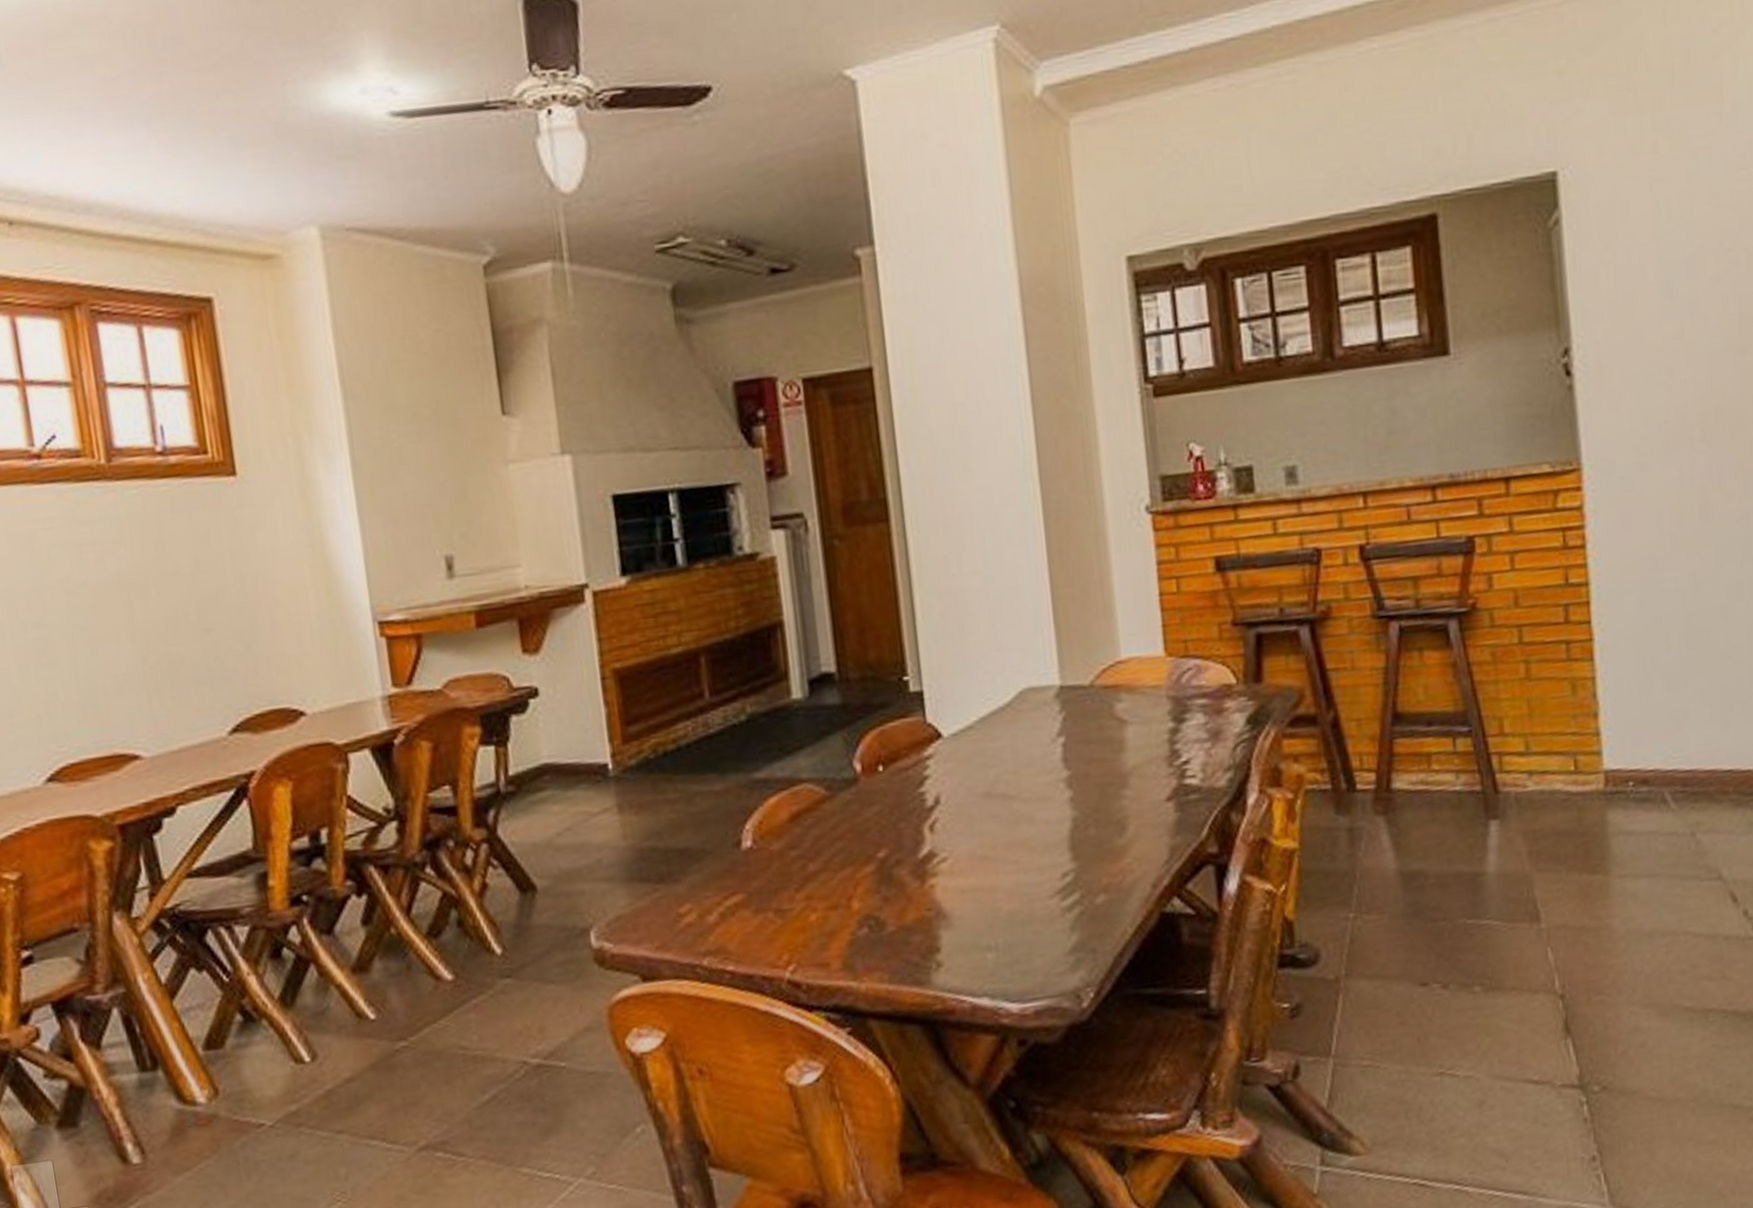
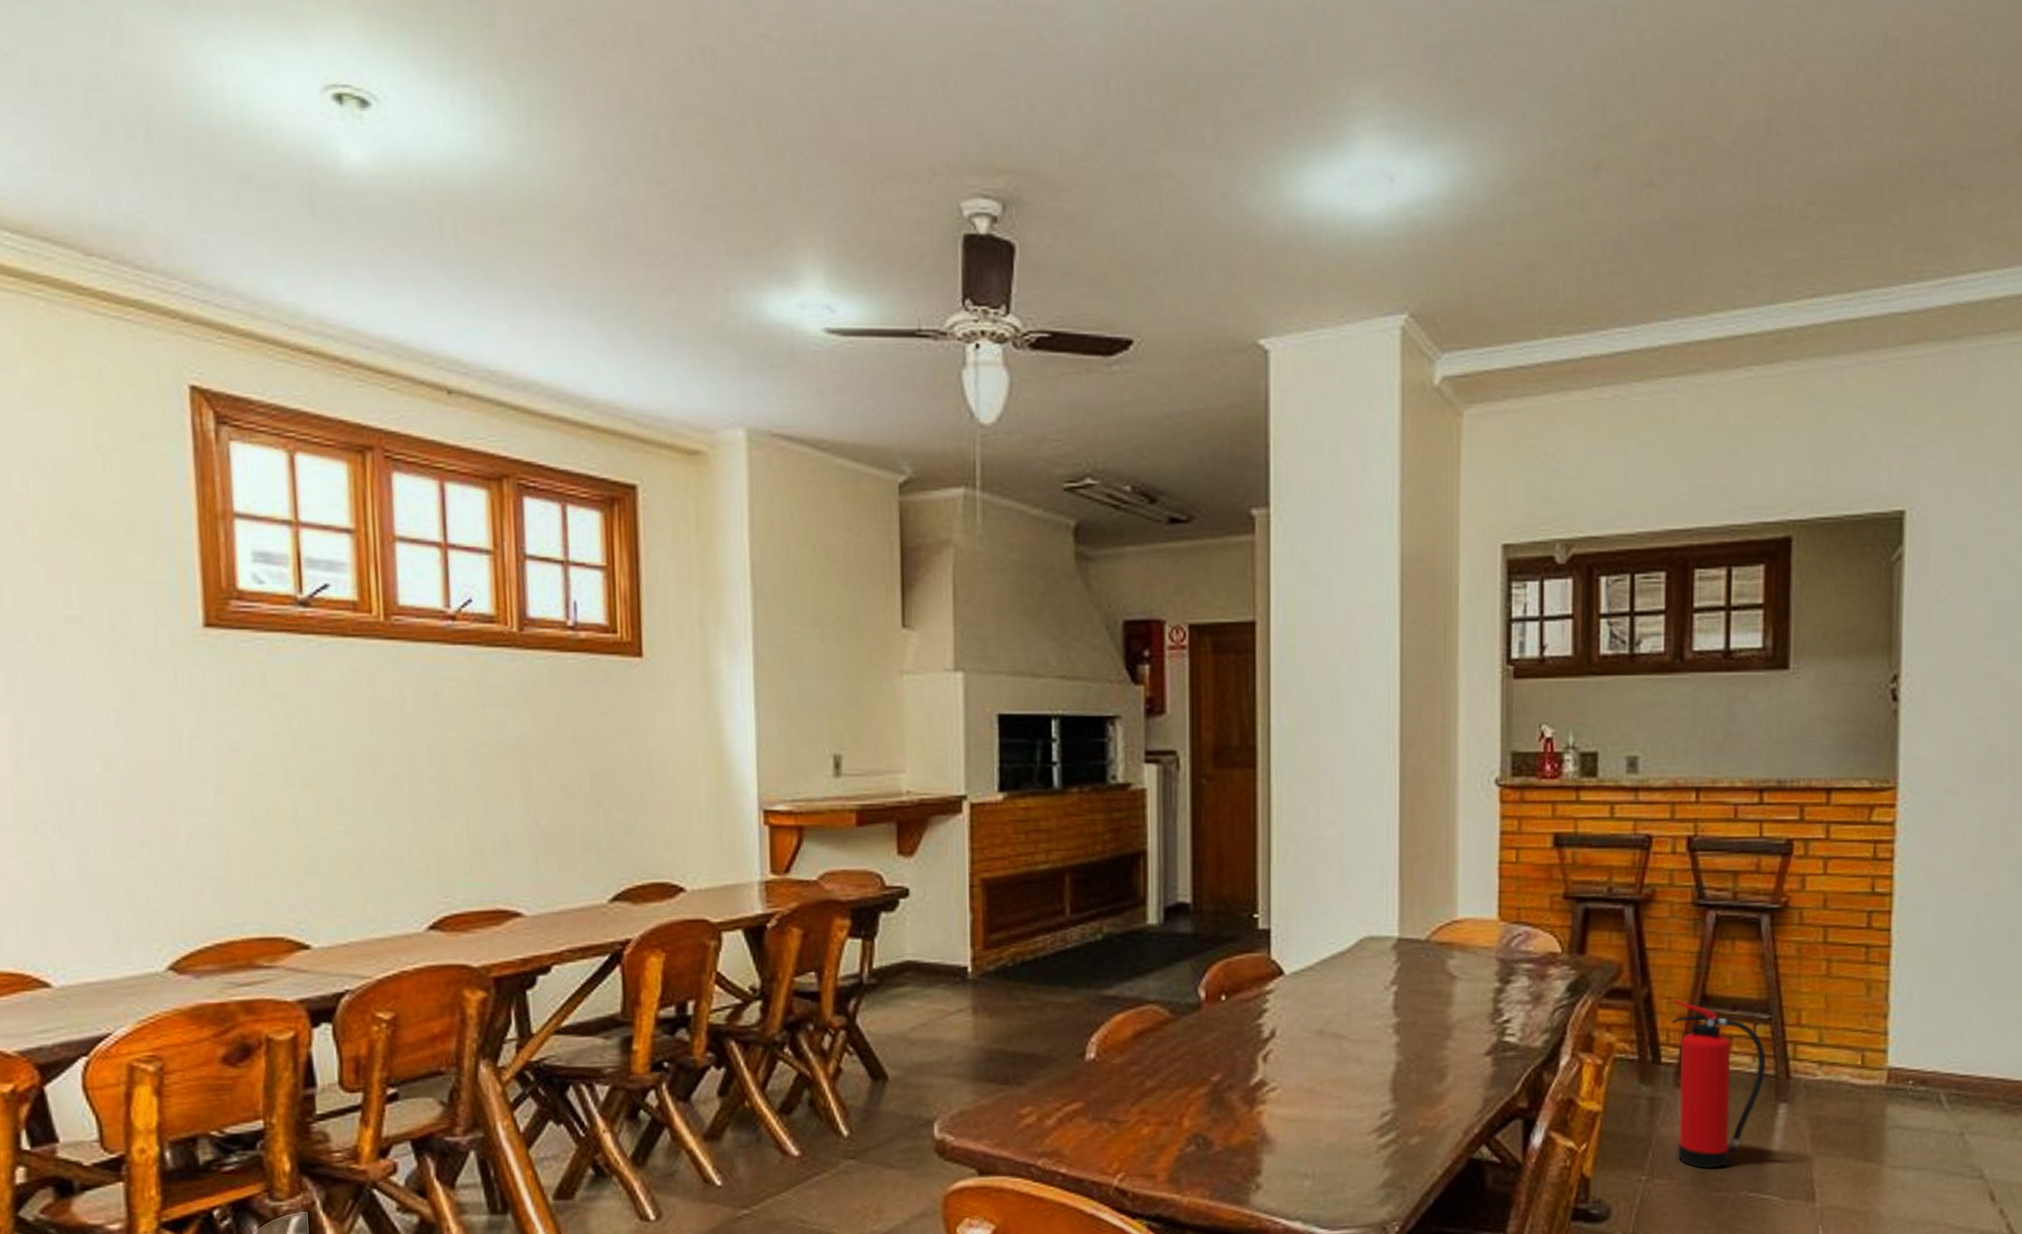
fire extinguisher: none [1362,721,1471,899] -> present [1672,999,1767,1169]

